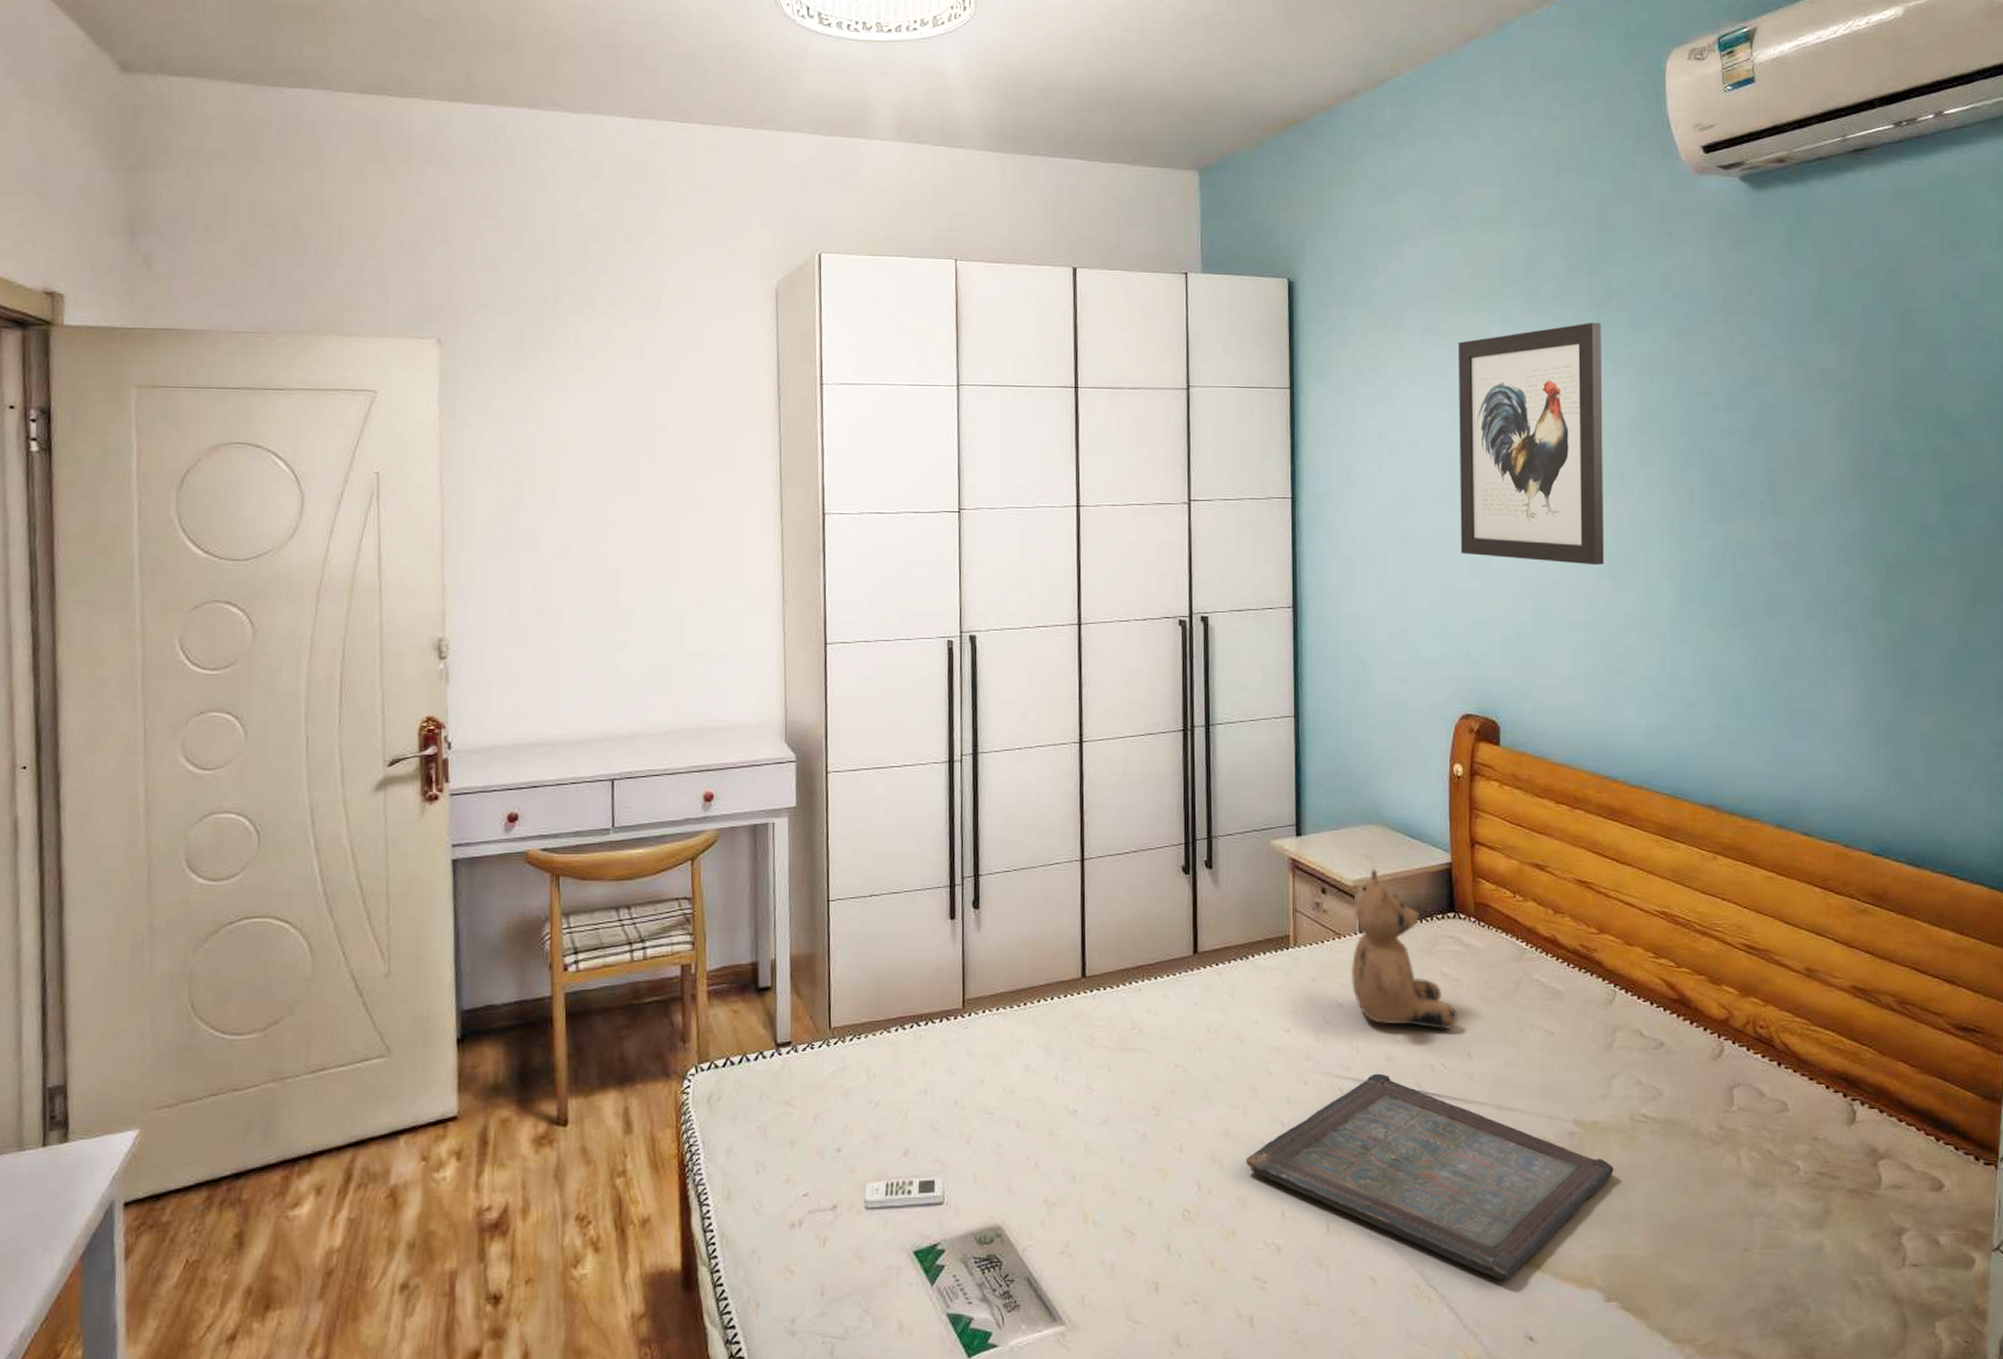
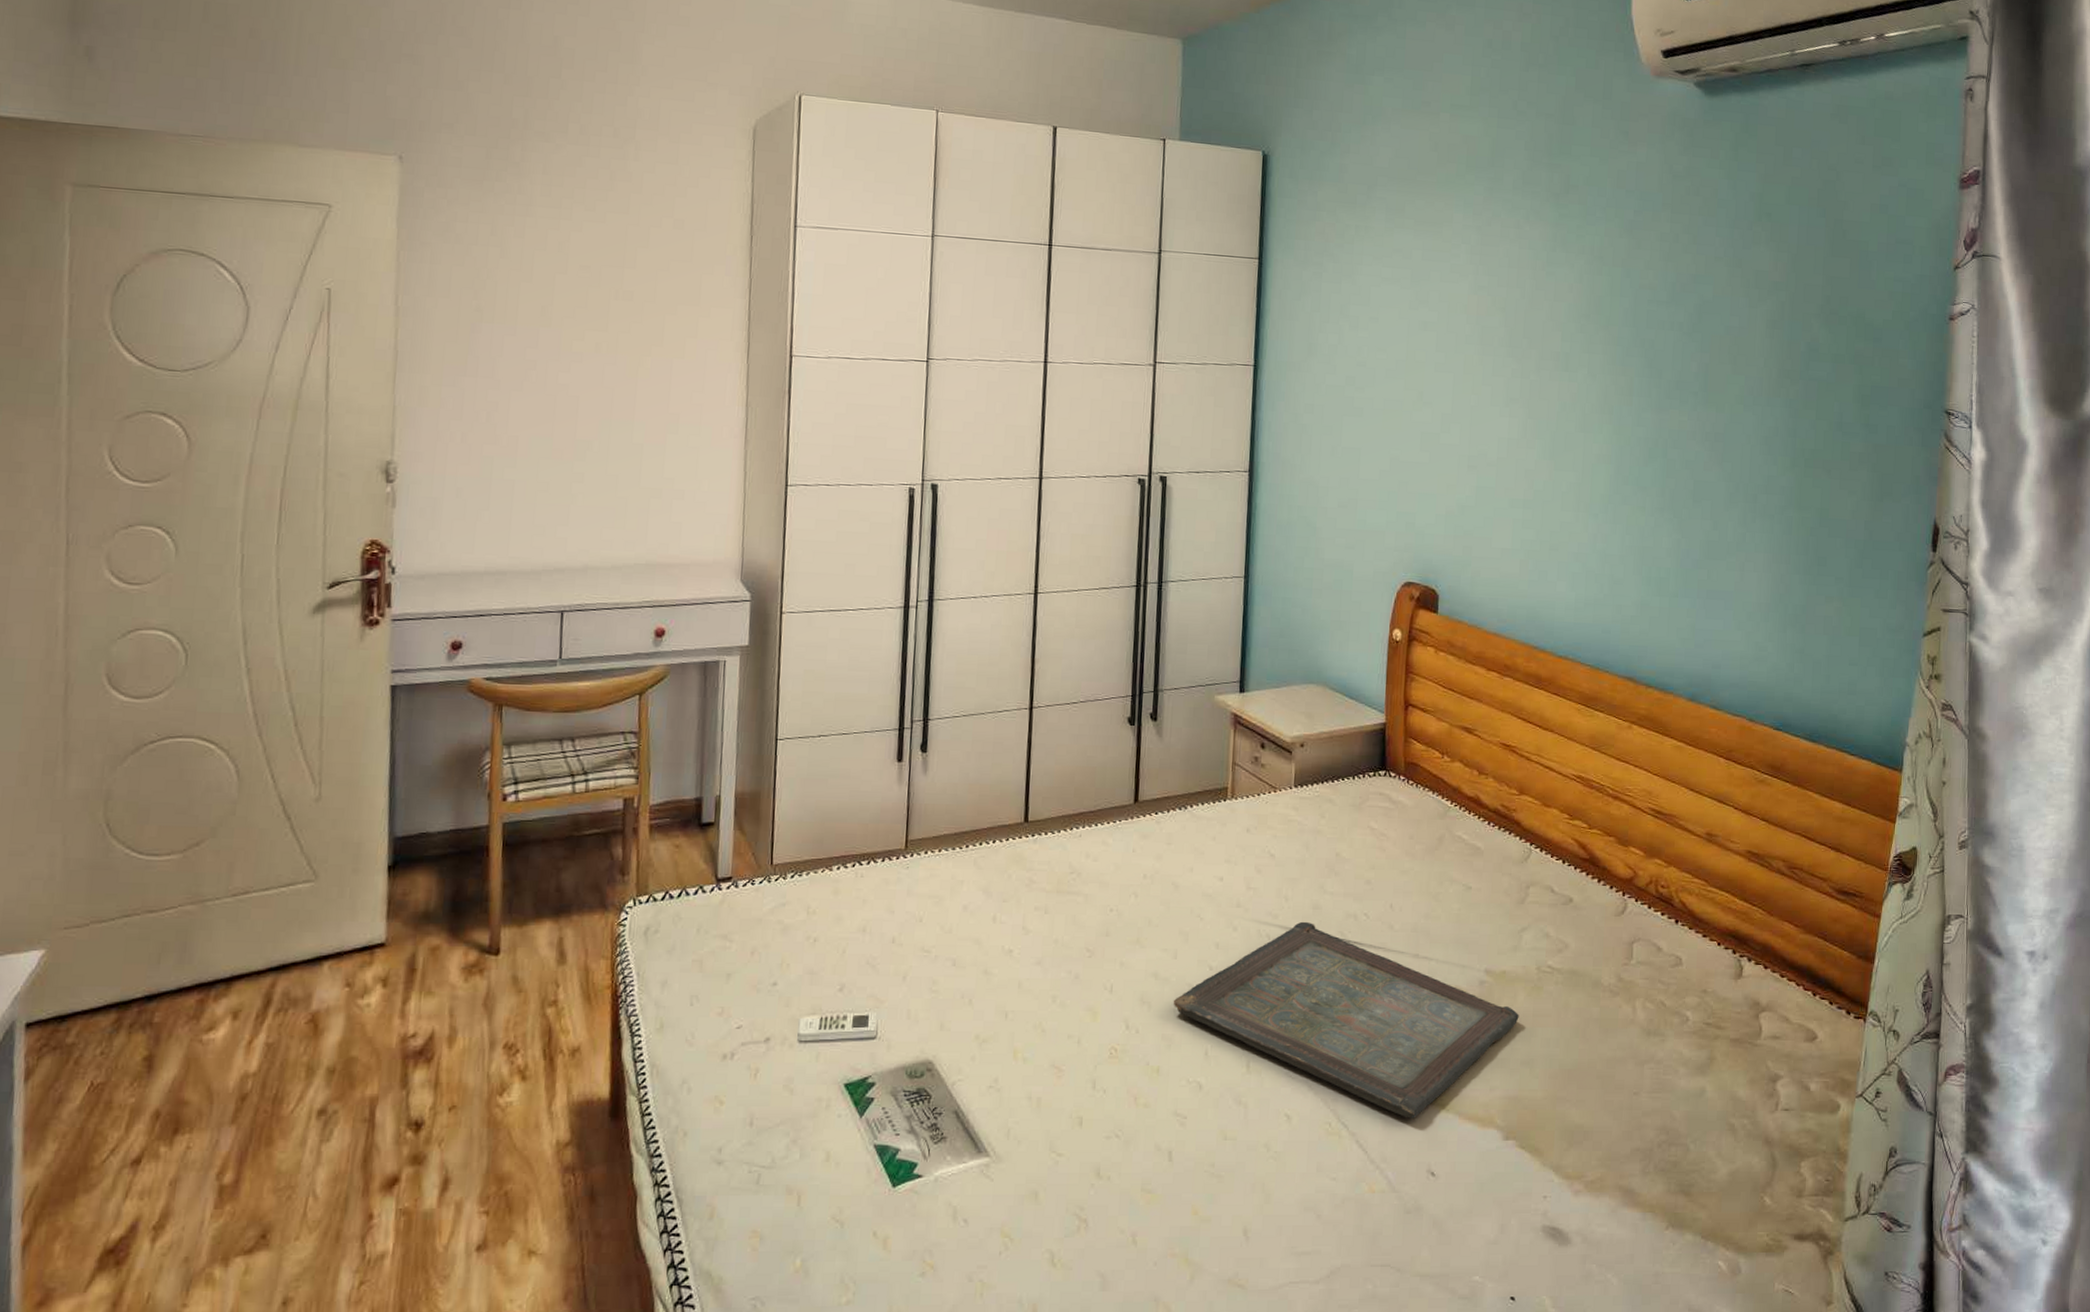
teddy bear: present [1350,869,1459,1031] -> none [1284,726,1383,882]
wall art: present [1457,322,1604,566] -> none [1412,212,1557,446]

